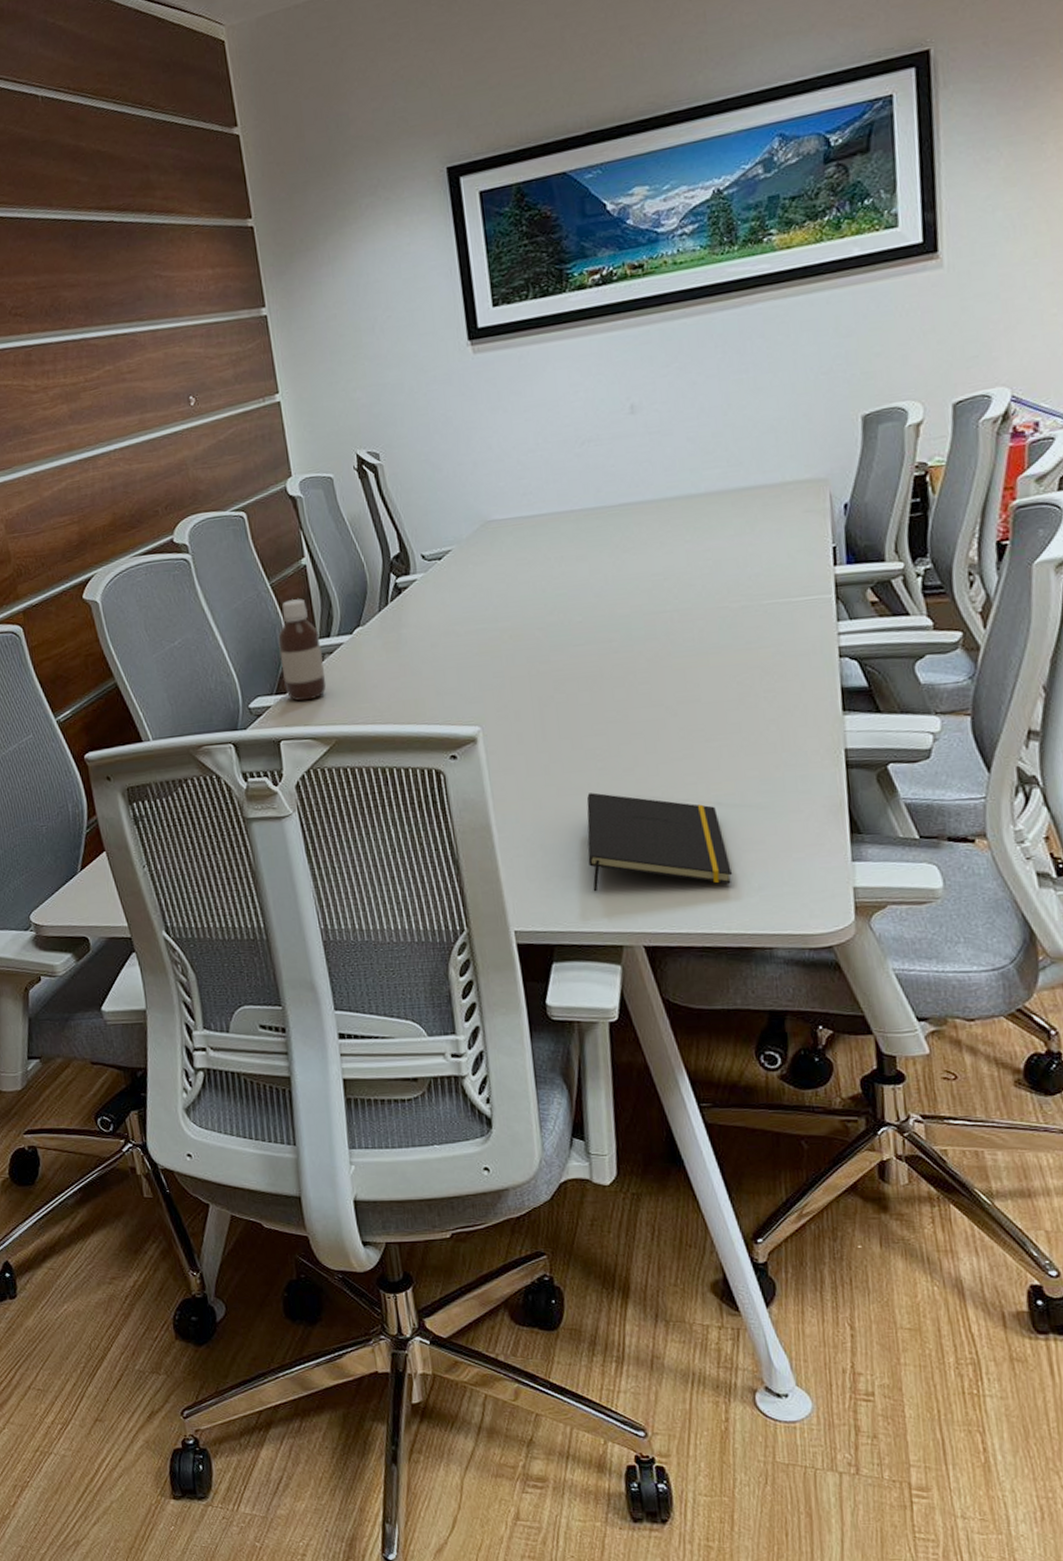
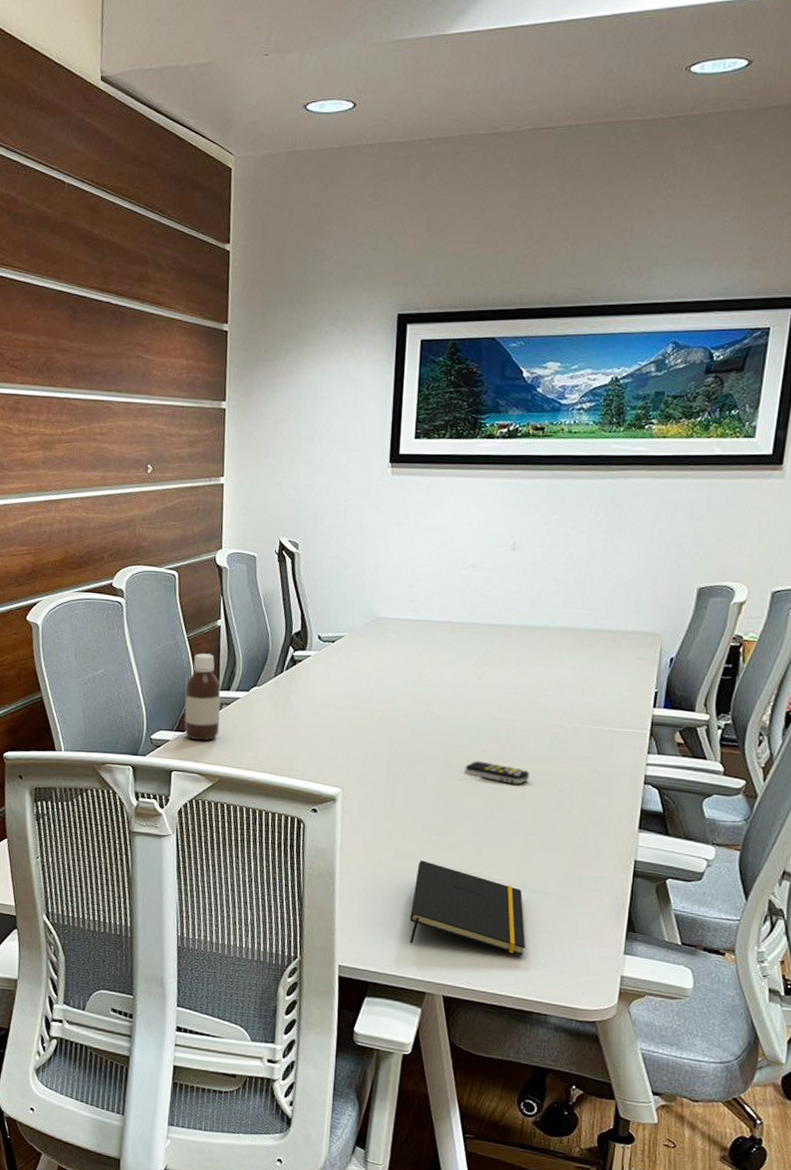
remote control: none [621,665,700,686] -> present [464,761,529,785]

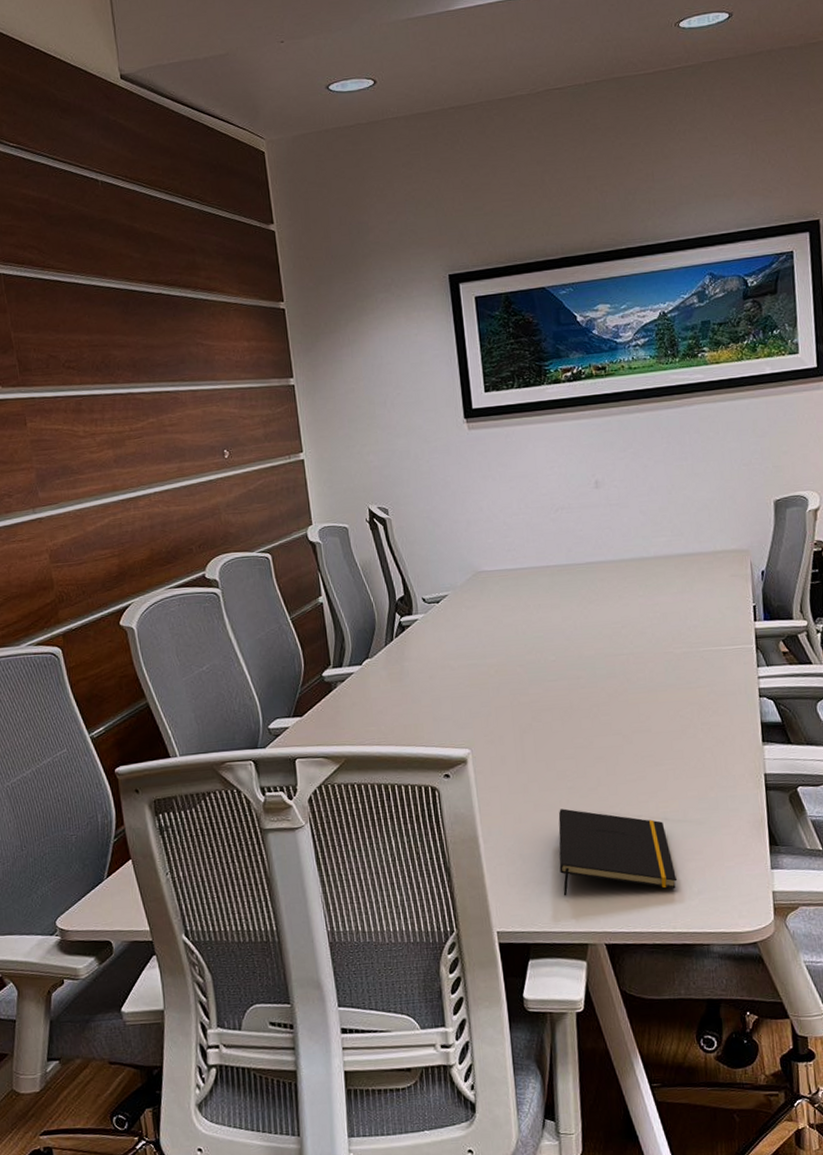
bottle: present [184,653,221,741] -> none [296,632,338,724]
remote control: present [464,761,529,785] -> none [587,699,651,718]

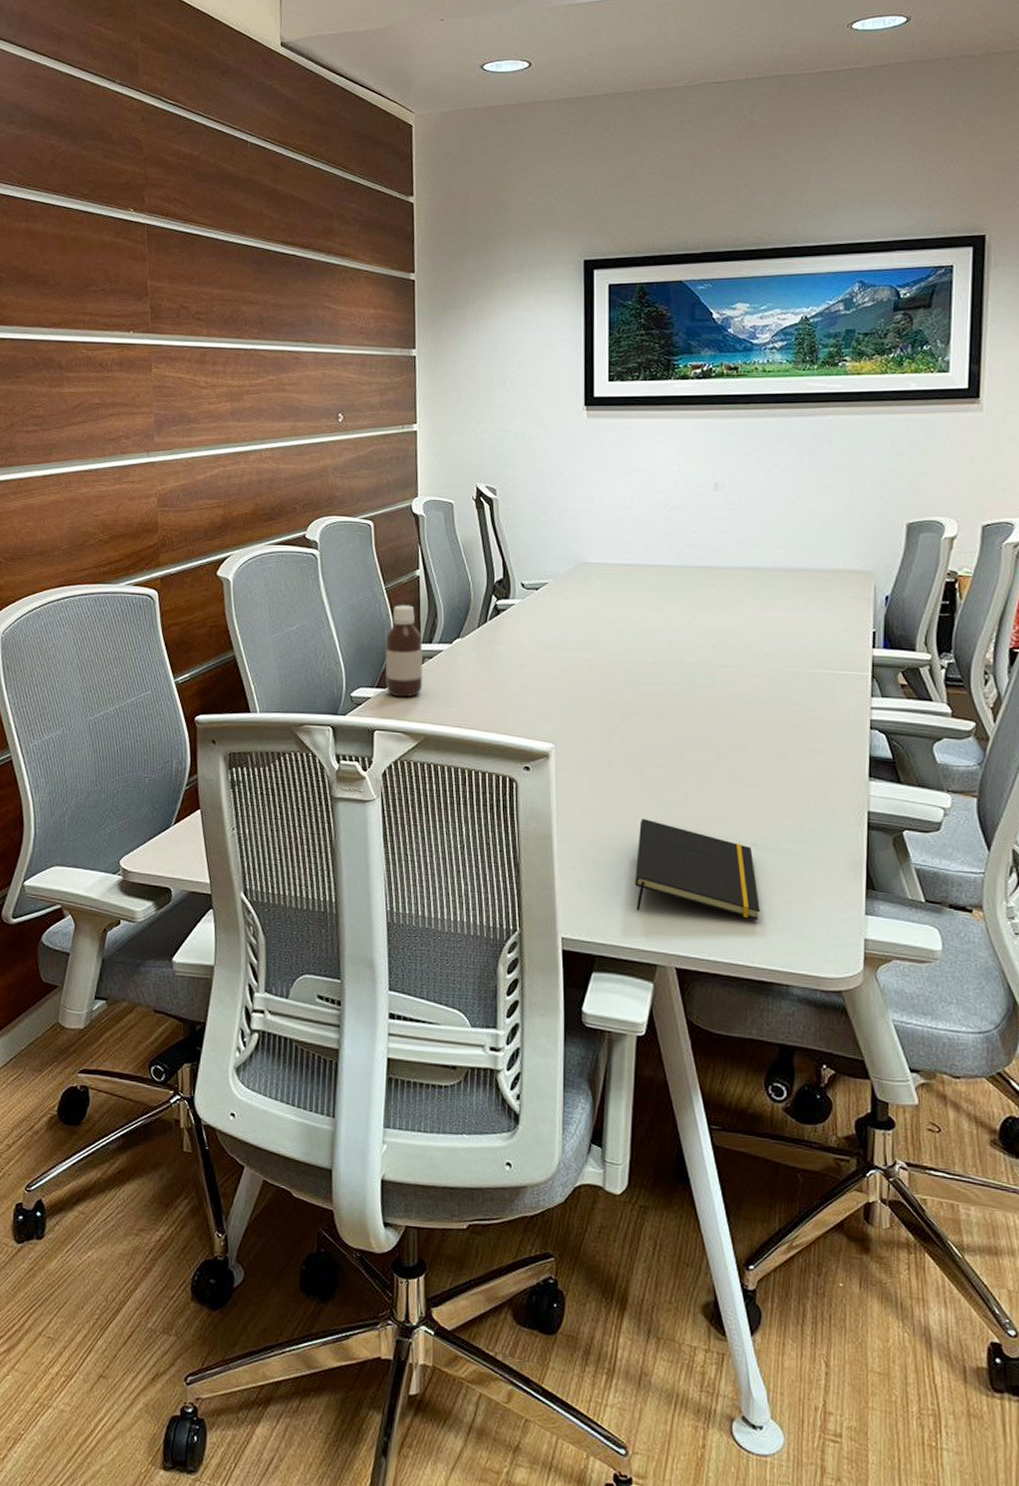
bottle: none [296,632,338,724] -> present [385,605,423,698]

